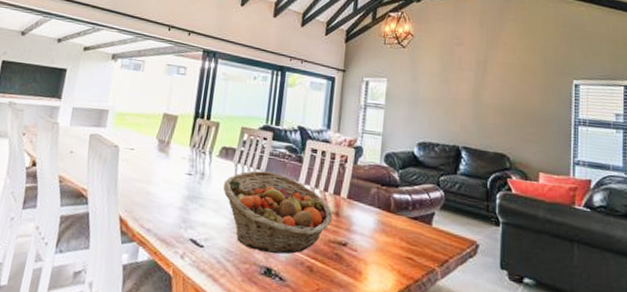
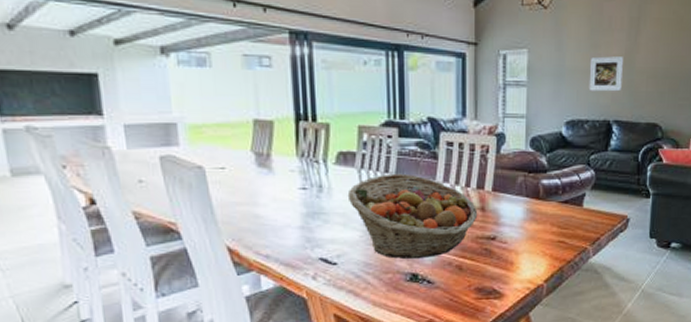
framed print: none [439,90,471,122] -> present [588,56,623,92]

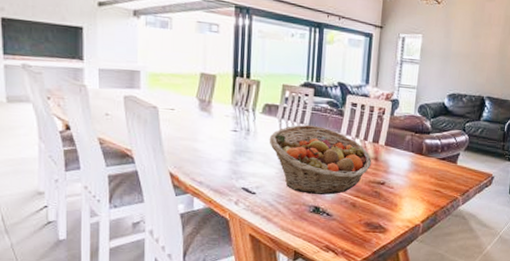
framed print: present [588,56,623,92] -> none [468,45,498,74]

